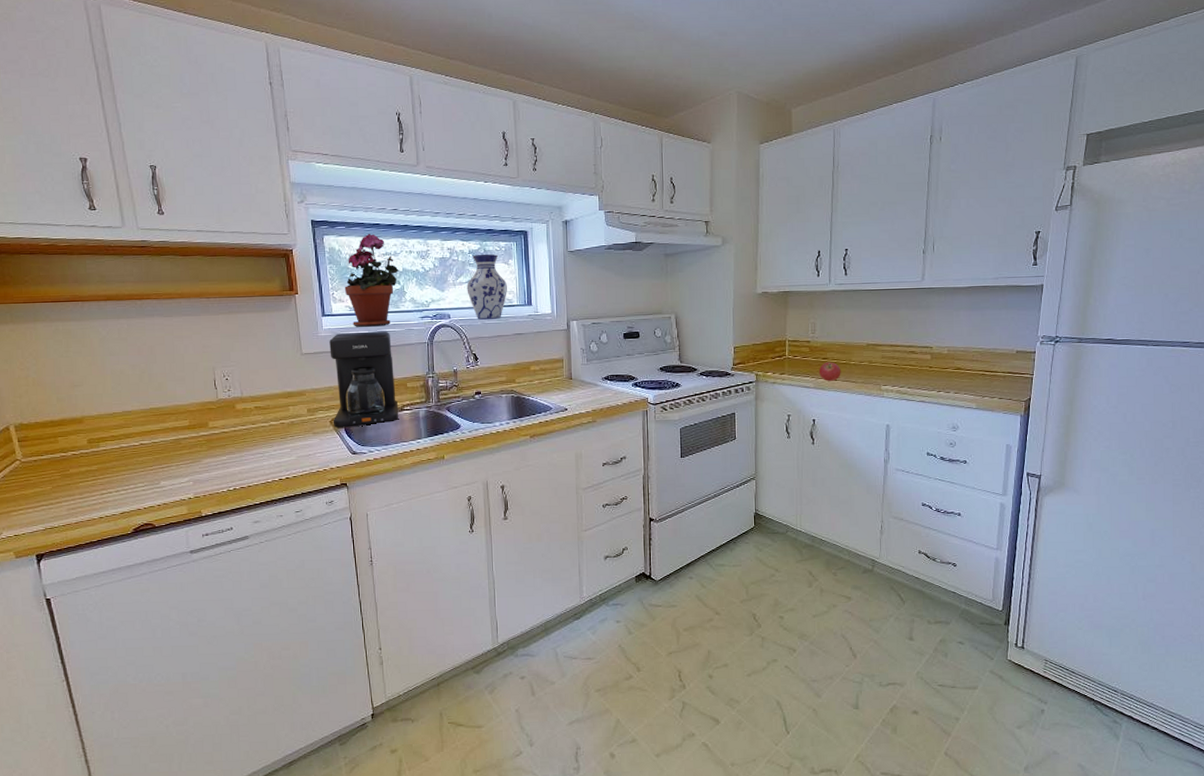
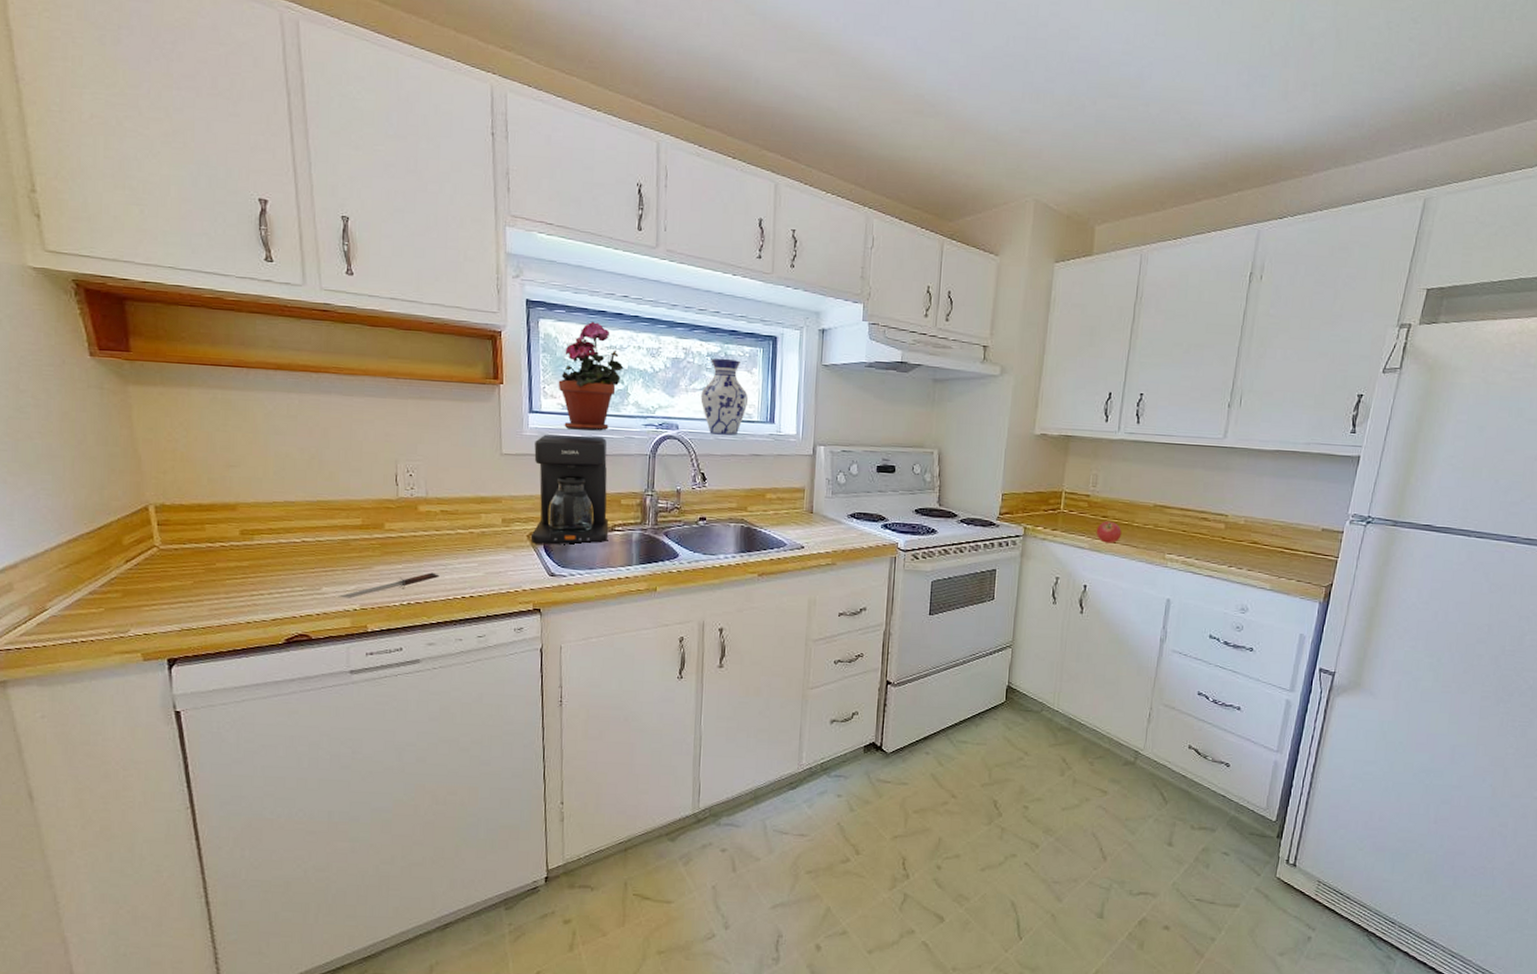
knife: none [174,460,259,489] -> present [338,572,439,598]

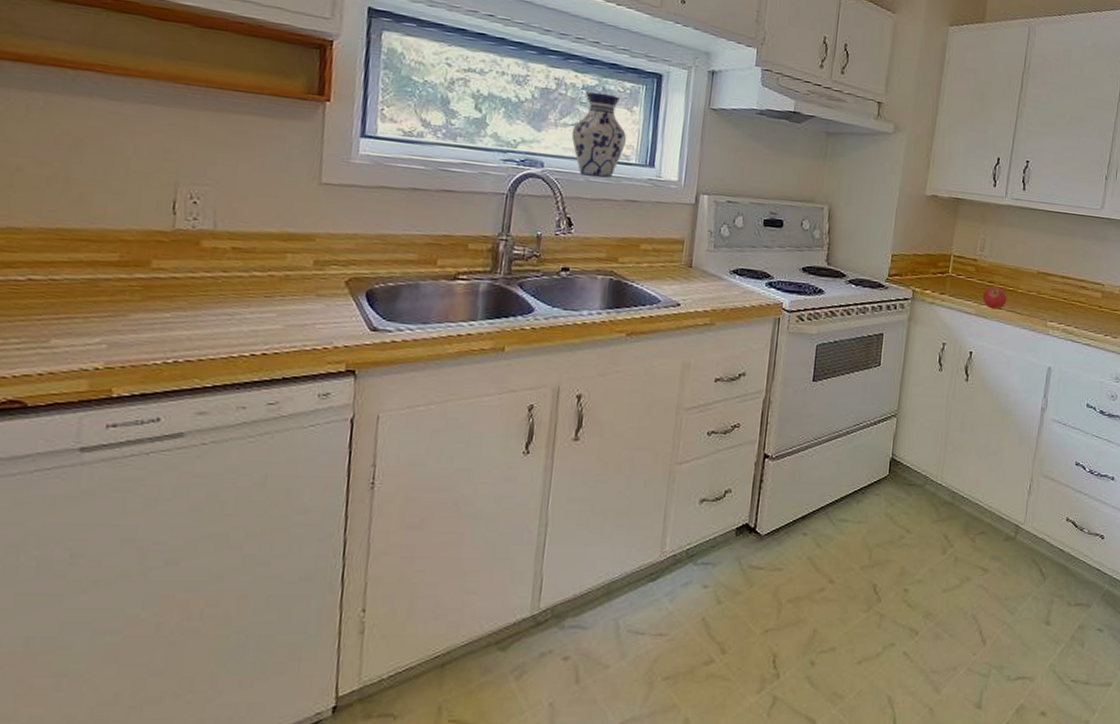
knife: present [338,572,439,598] -> none [73,323,222,354]
coffee maker: present [532,434,609,545] -> none [351,163,456,294]
potted plant: present [558,321,624,432] -> none [400,39,483,164]

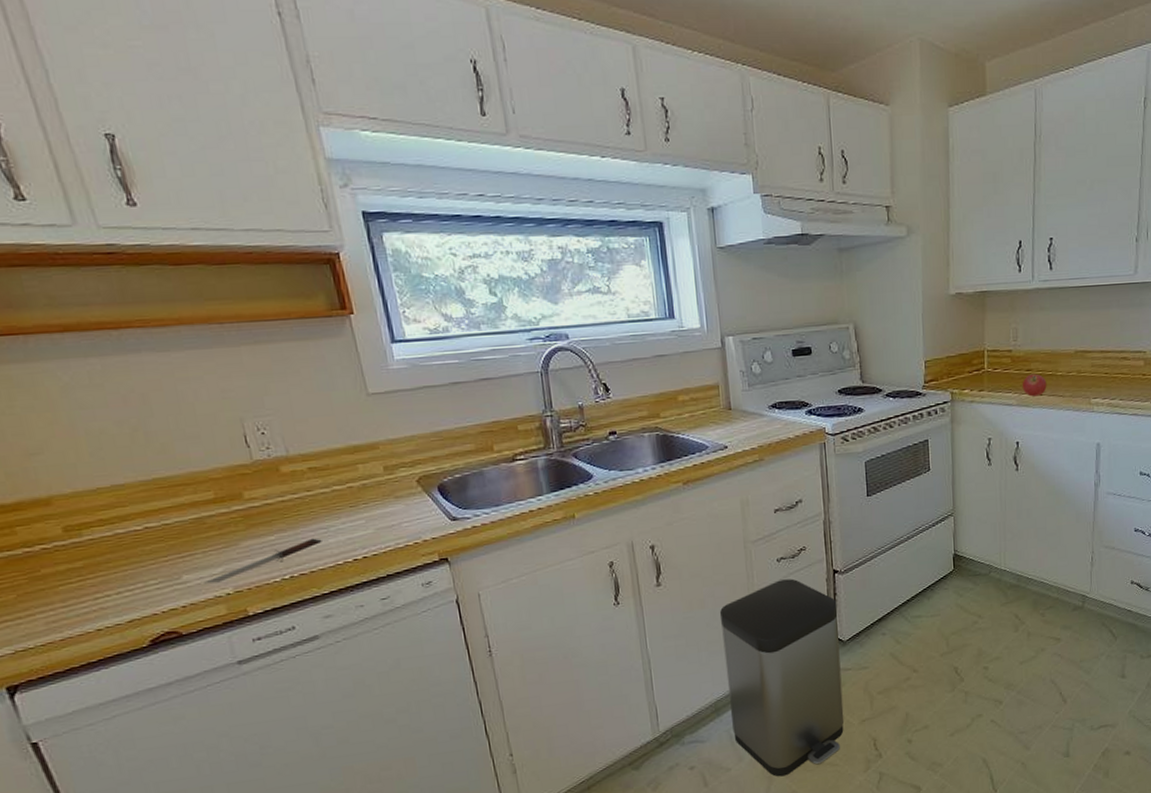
knife: none [73,323,222,354] -> present [204,538,322,584]
vase: present [571,92,627,178] -> none [587,252,642,340]
pedal bin: none [621,455,762,684] -> present [719,578,845,777]

